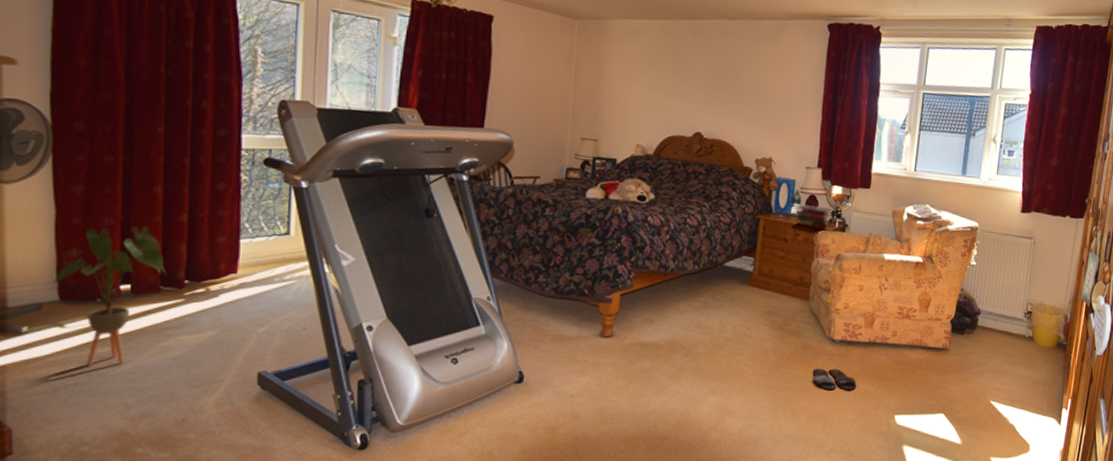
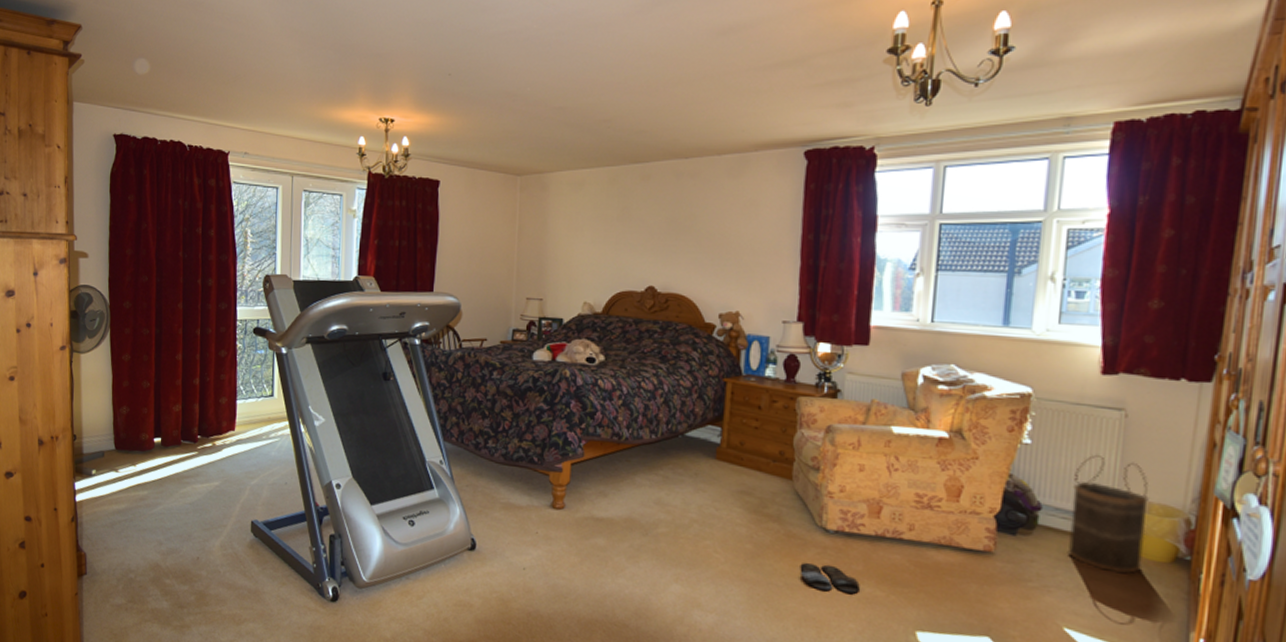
house plant: present [52,225,167,366] -> none [111,387,186,506]
books: present [796,204,833,228] -> none [772,365,819,394]
basket: none [995,271,1045,358] -> present [1067,454,1149,573]

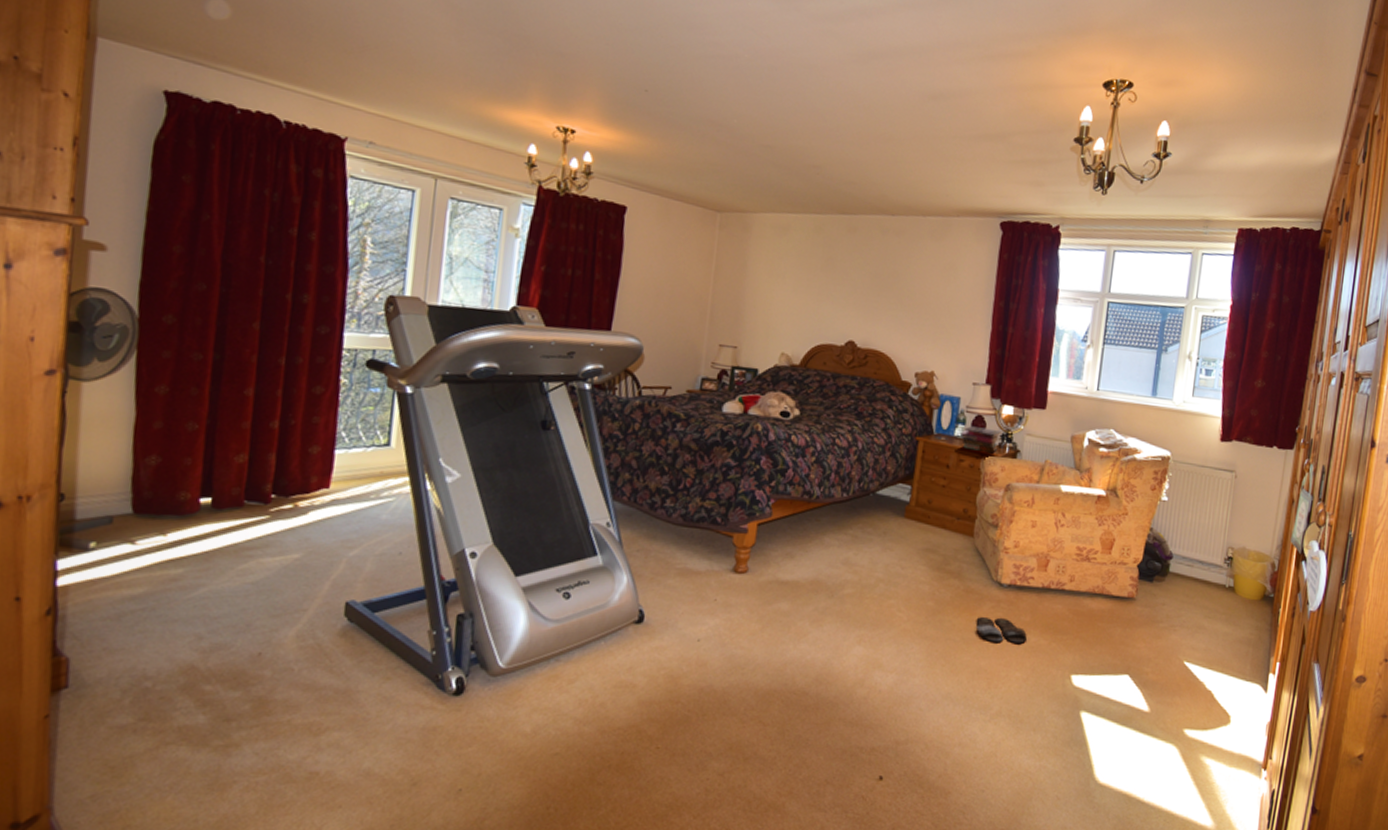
books: none [772,365,819,394] -> present [960,425,1003,454]
basket: present [1067,454,1149,573] -> none [1189,509,1248,611]

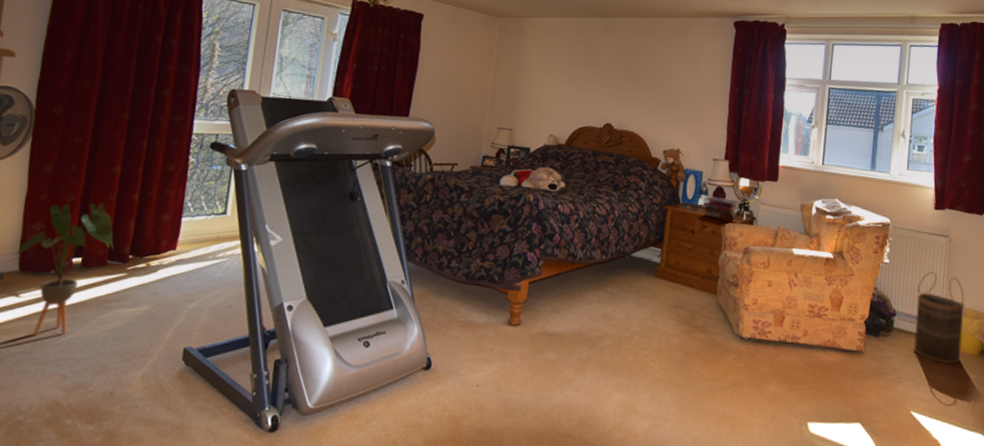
house plant: none [126,431,253,589] -> present [15,202,115,335]
slippers: present [975,616,1027,645] -> none [720,366,766,394]
basket: none [1189,509,1248,611] -> present [913,271,965,365]

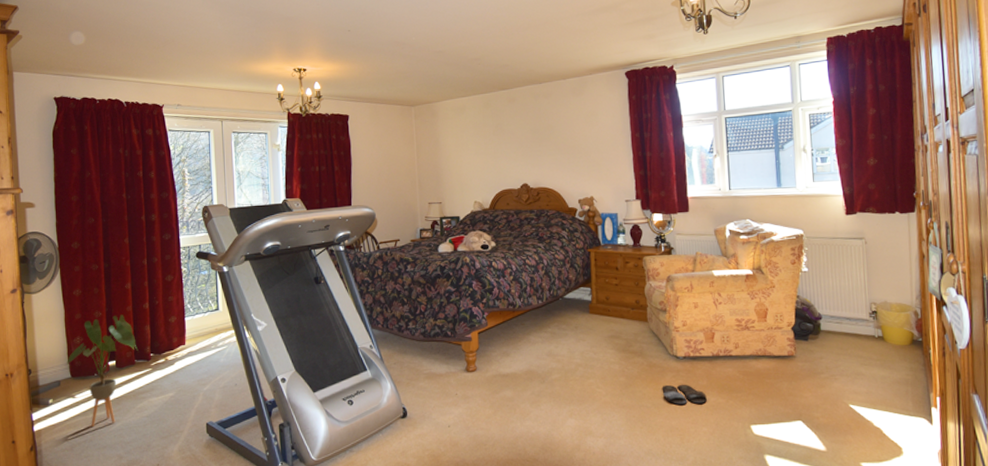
books: present [703,195,740,221] -> none [623,233,657,254]
slippers: none [720,366,766,394] -> present [662,384,707,406]
basket: present [913,271,965,365] -> none [839,273,893,358]

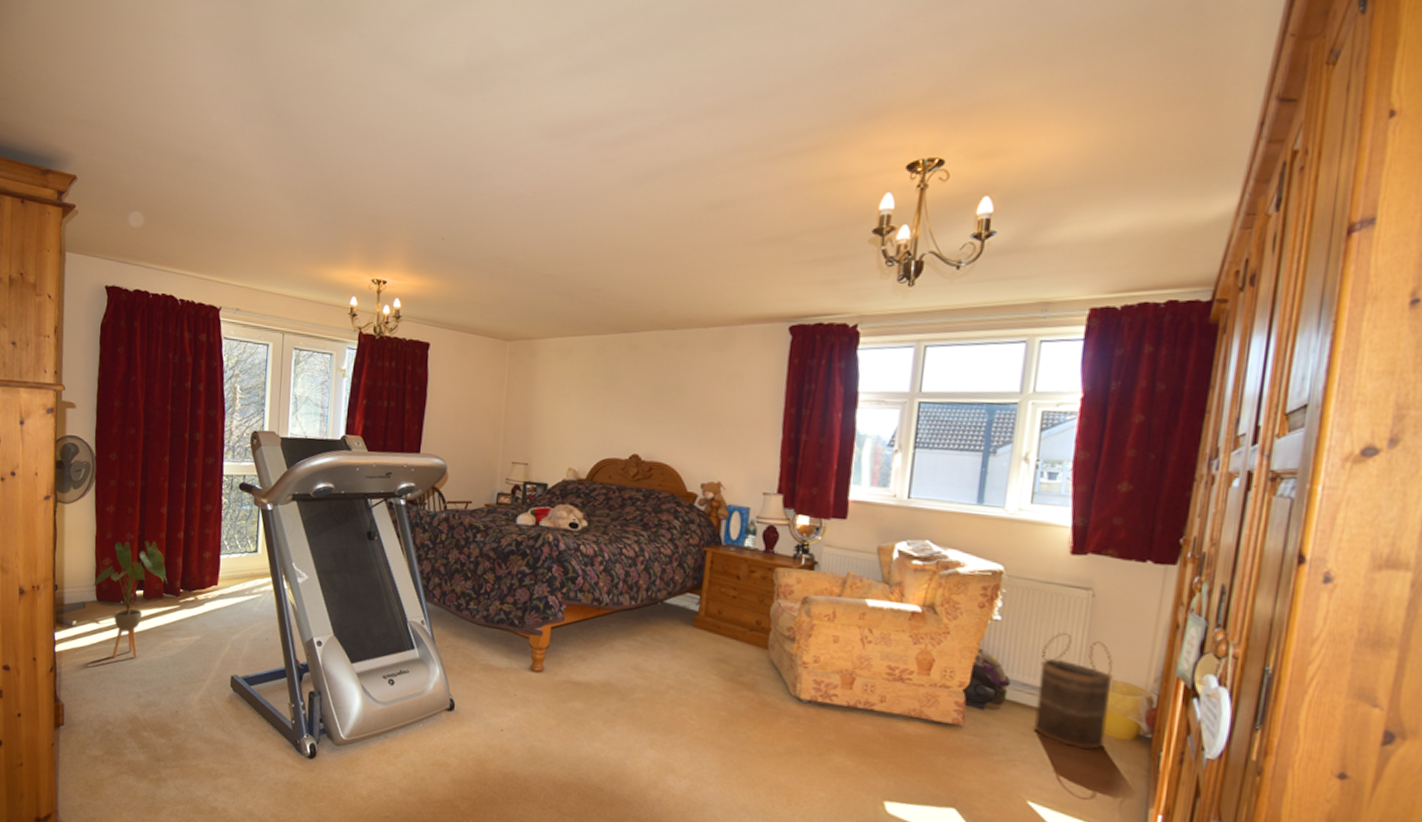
slippers: present [662,384,707,406] -> none [772,730,831,764]
basket: none [839,273,893,358] -> present [1032,632,1113,750]

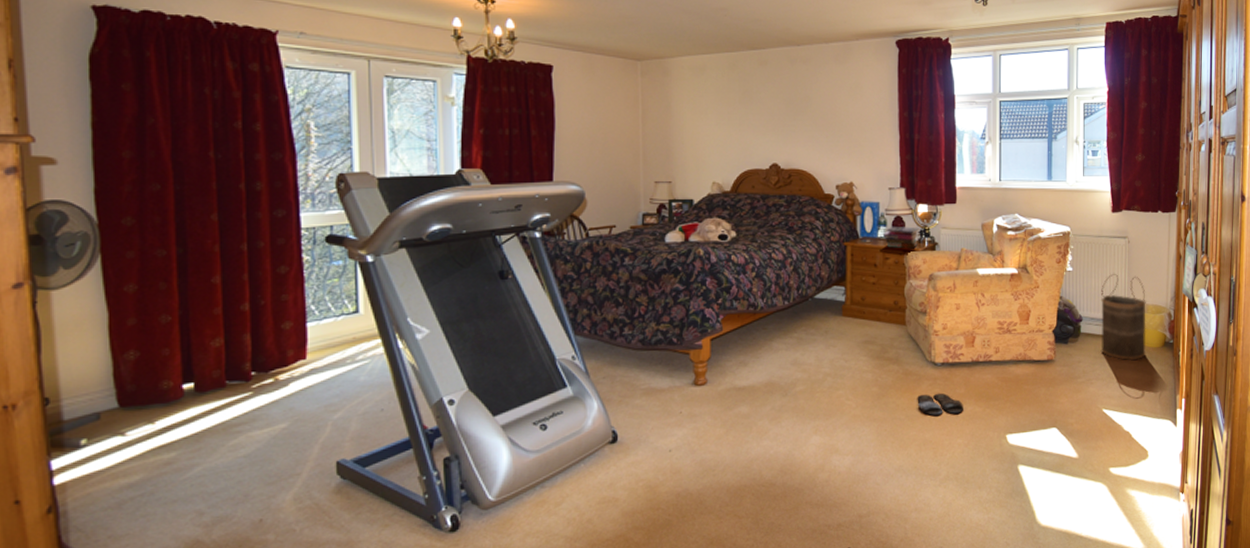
house plant: present [92,540,168,658] -> none [110,319,232,474]
books: none [751,536,798,565] -> present [883,226,920,249]
slippers: none [772,730,831,764] -> present [917,392,963,417]

